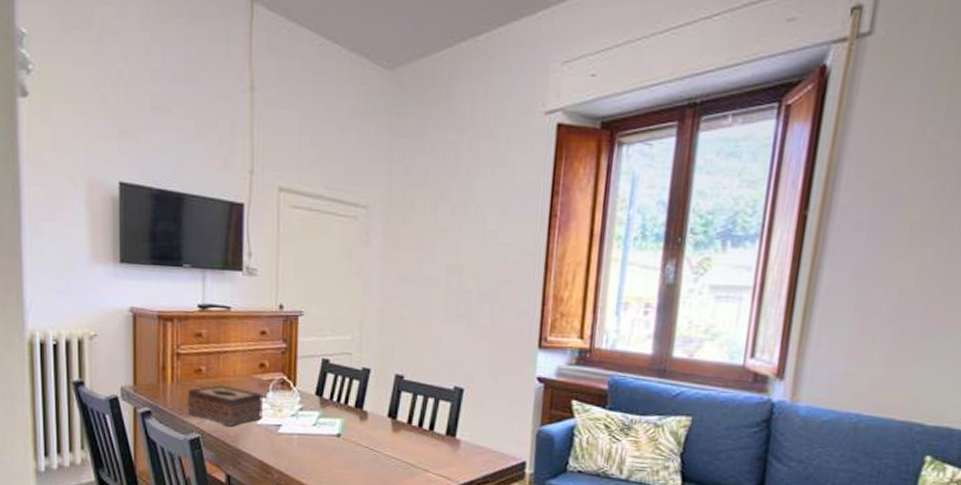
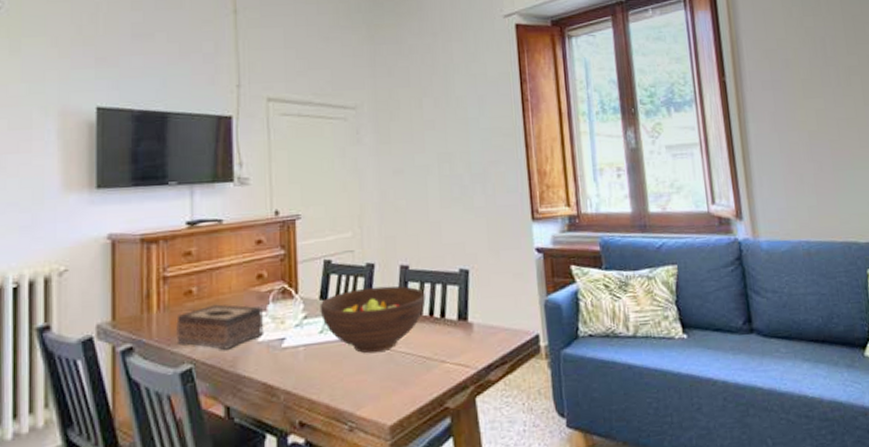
fruit bowl: none [315,390,417,452] -> present [319,286,426,354]

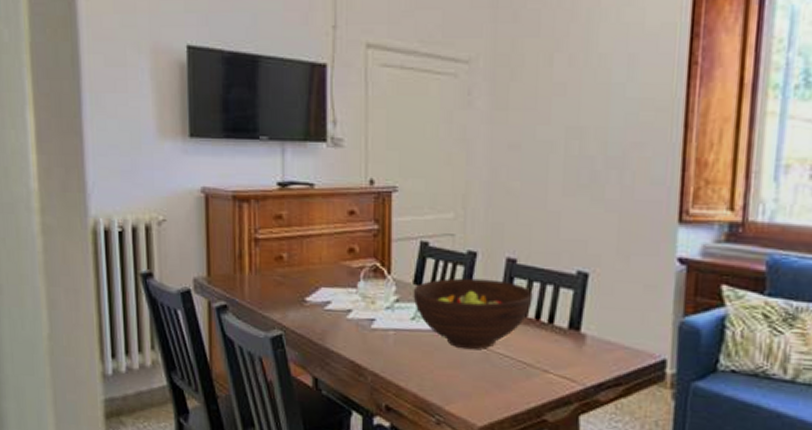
tissue box: present [175,304,264,350] -> none [266,273,354,322]

